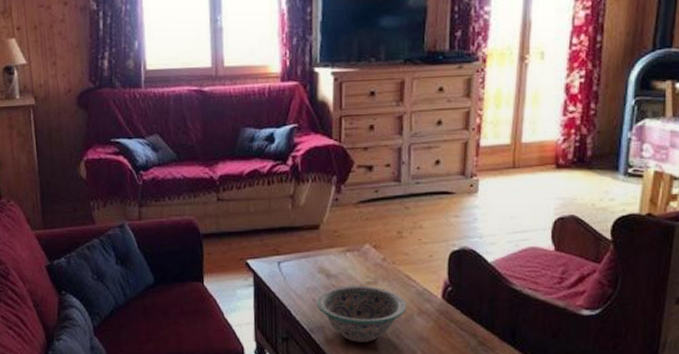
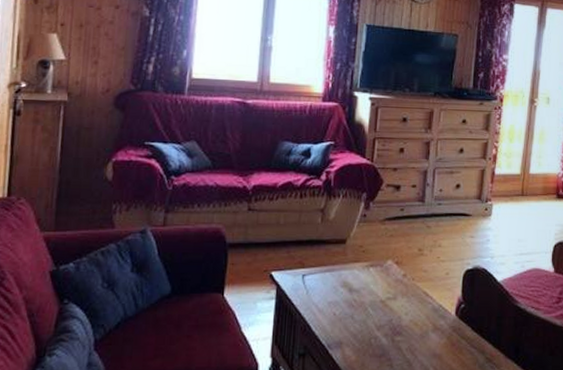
decorative bowl: present [316,285,407,342] -> none [336,300,423,359]

